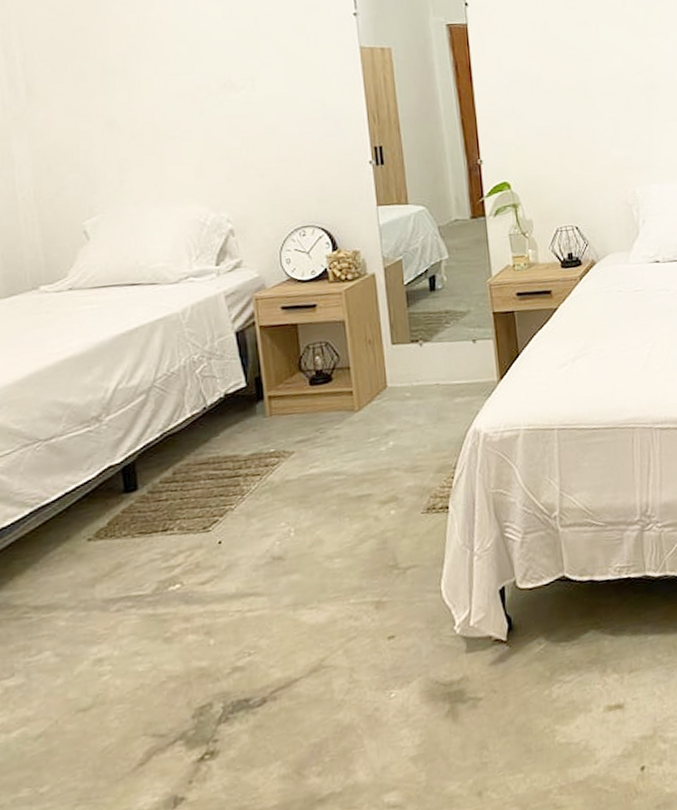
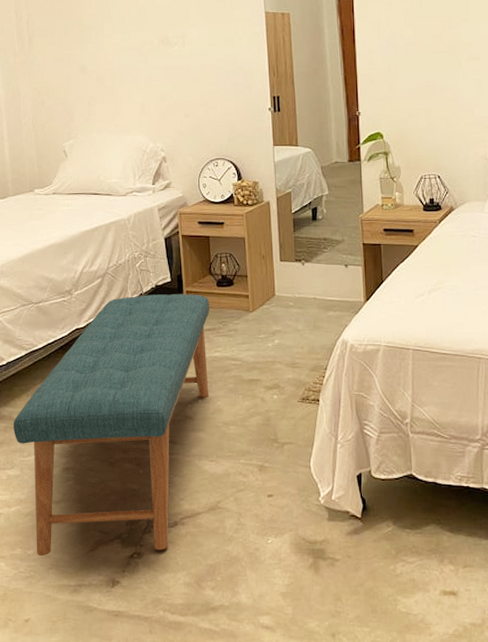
bench: none [11,398,305,792] -> present [13,294,210,557]

